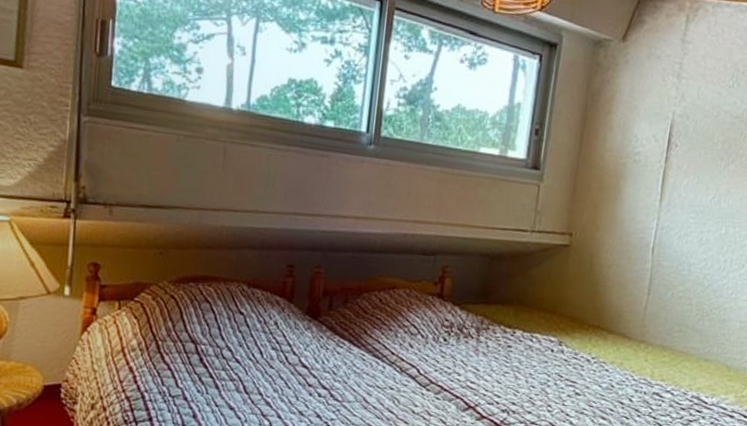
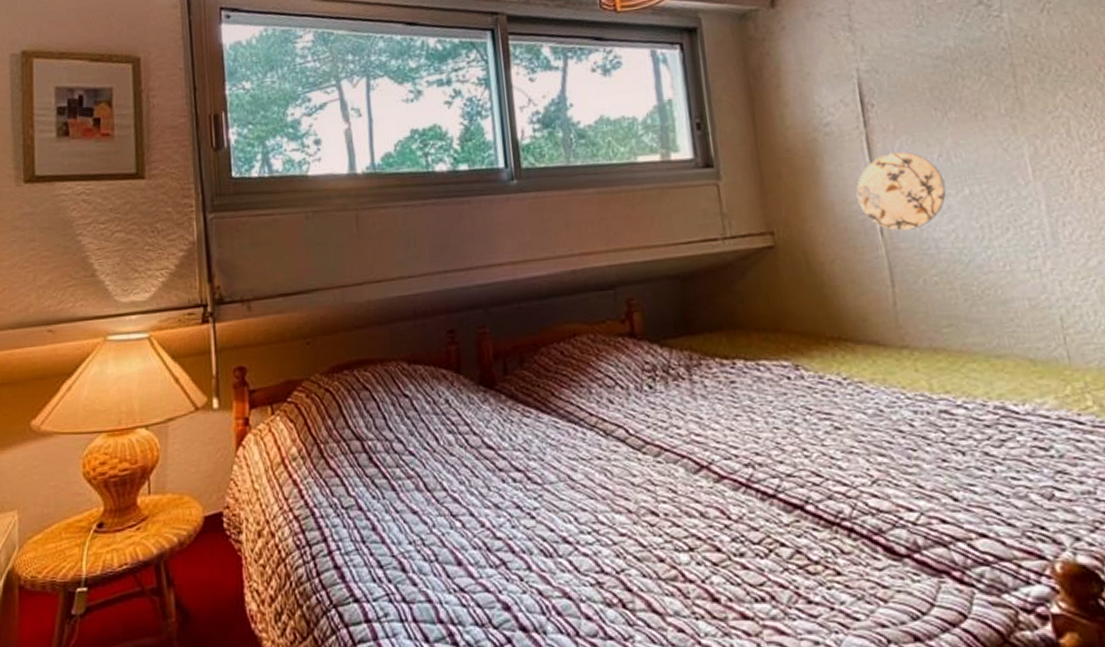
decorative plate: none [642,188,711,253] -> present [856,152,947,231]

